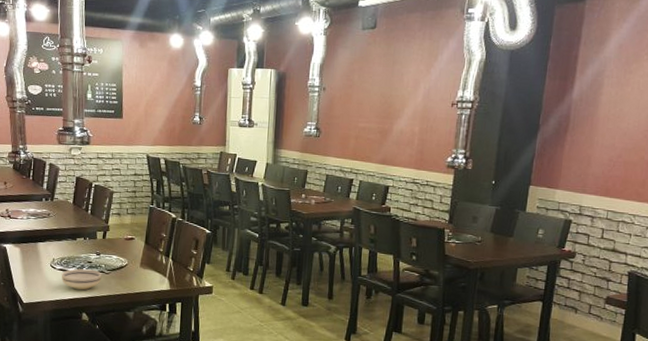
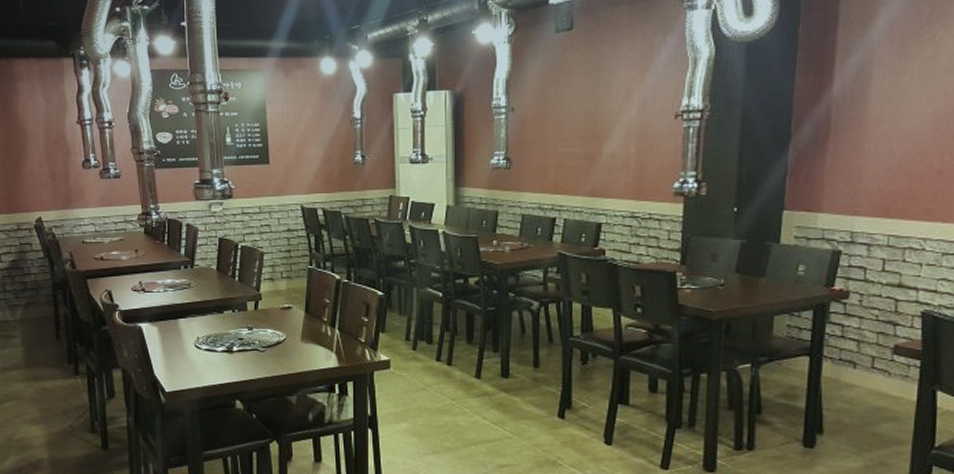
bowl: present [61,268,102,291] -> none [208,347,256,373]

